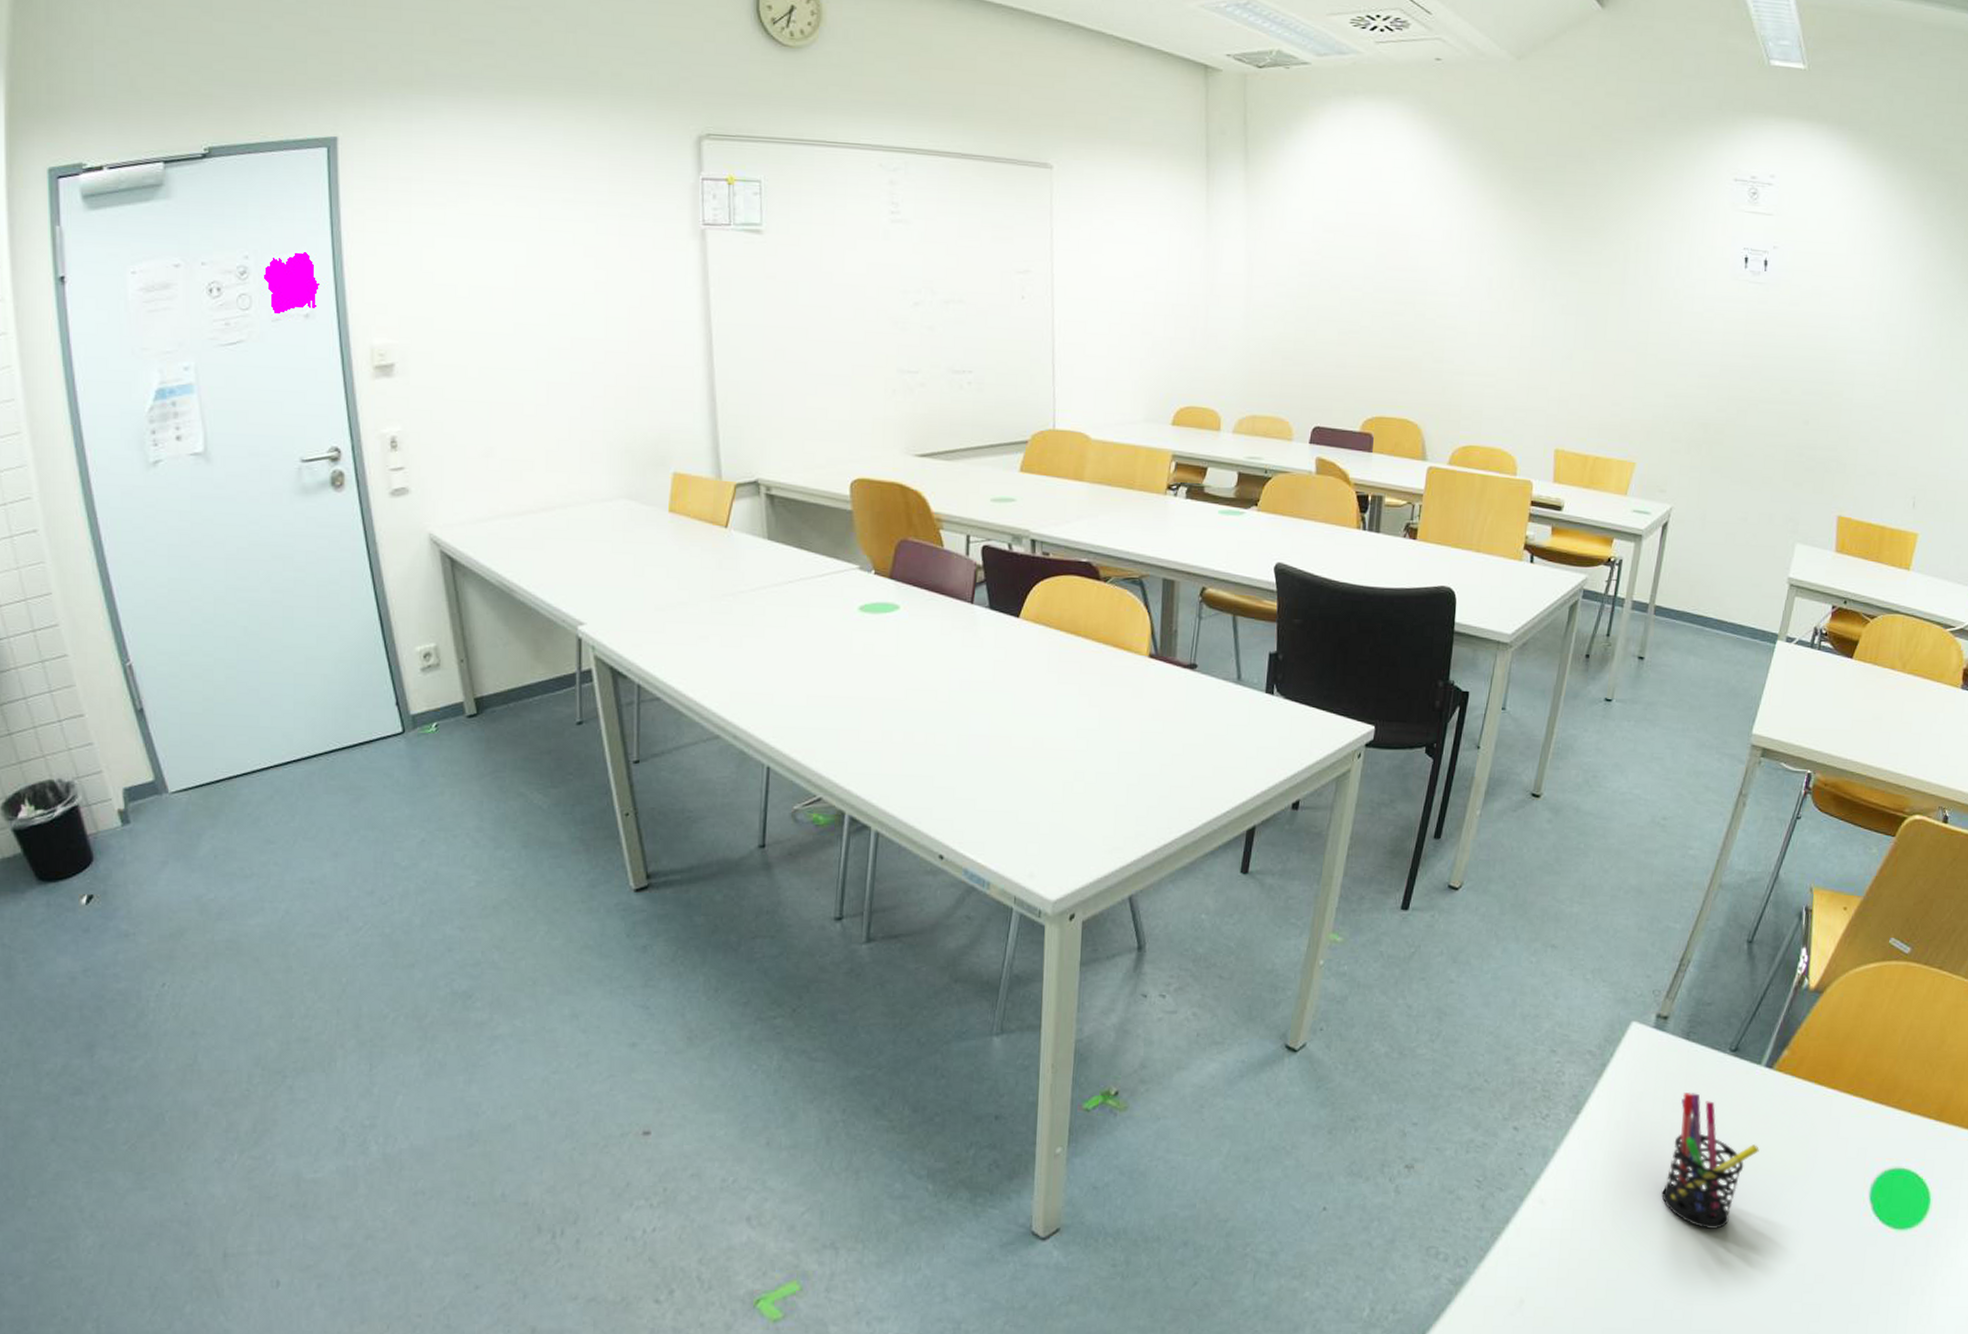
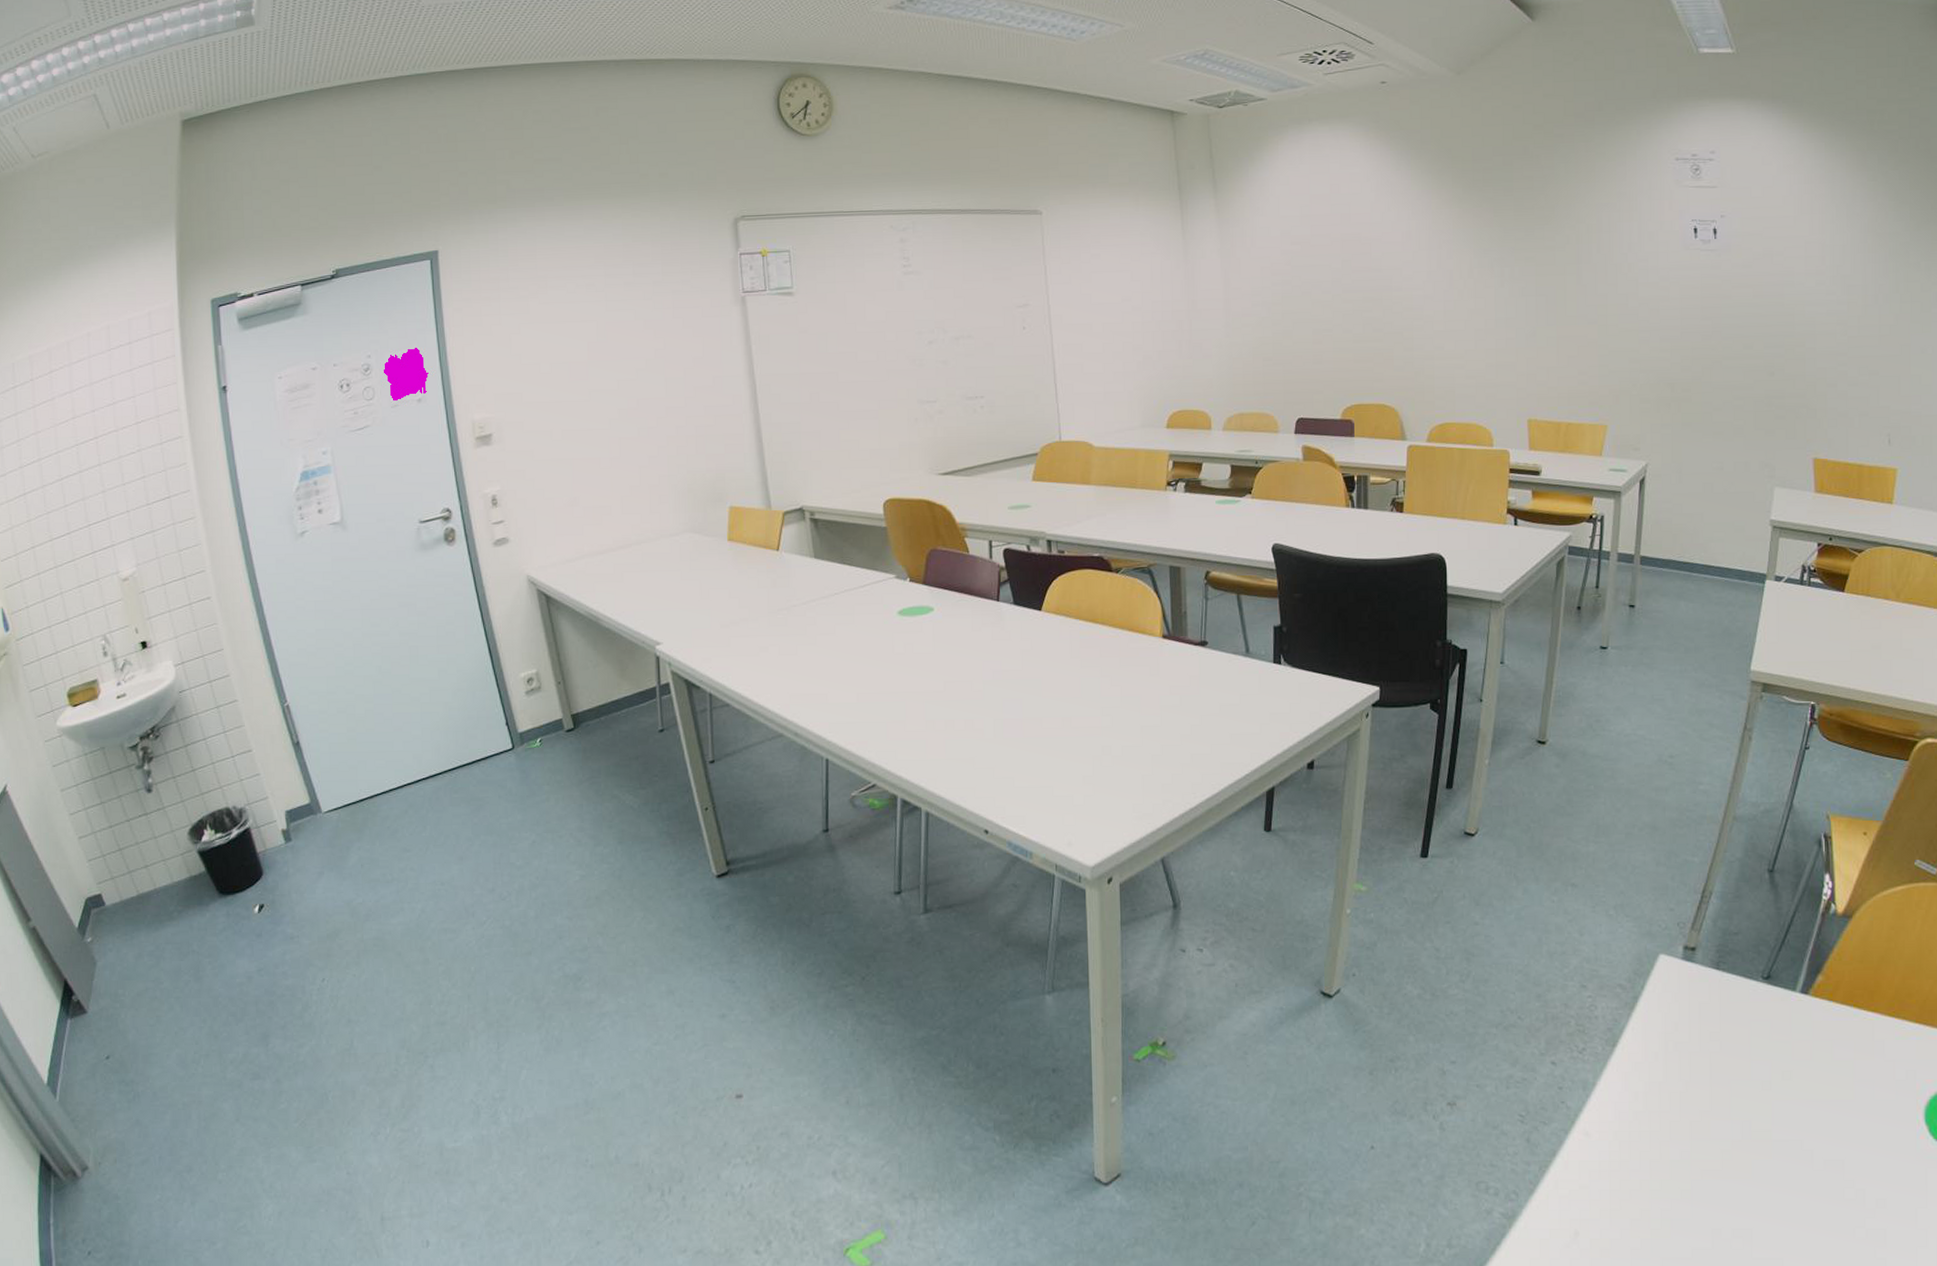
pen holder: present [1661,1093,1760,1230] -> none [1708,1021,1804,1157]

